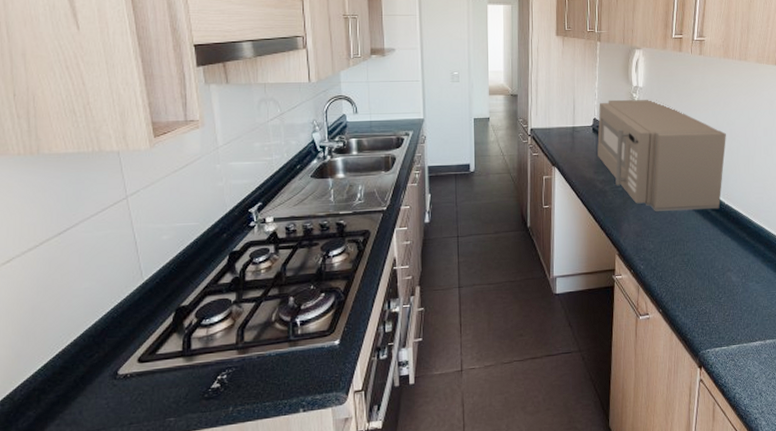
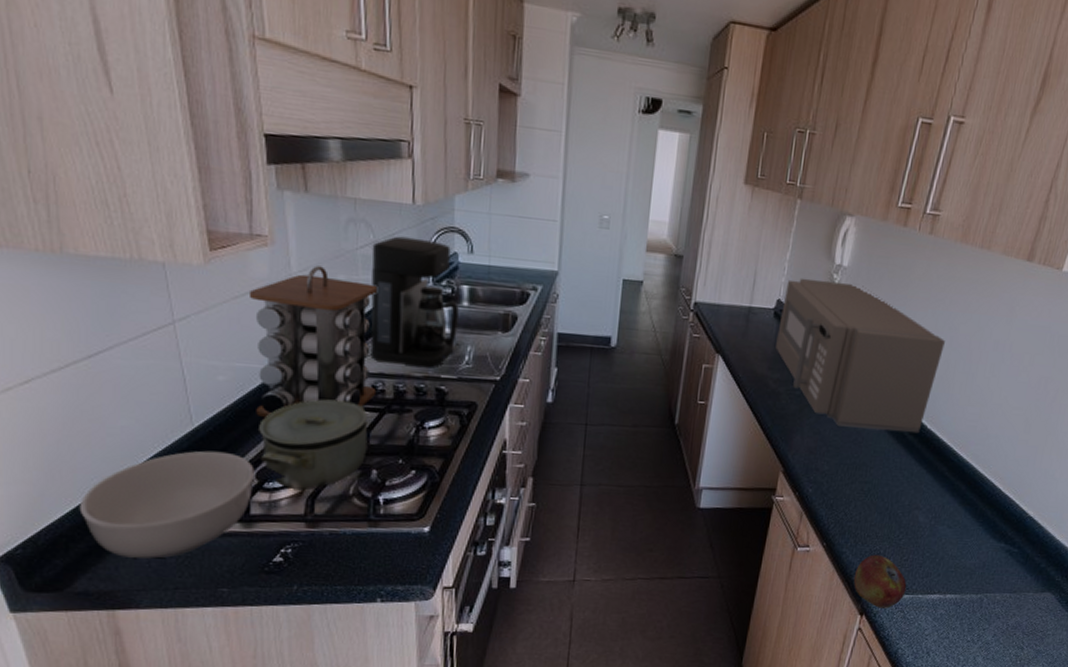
bowl: none [49,298,194,402] -> present [79,450,254,559]
spice rack: none [185,138,290,266] -> present [248,265,377,418]
saucepan: none [196,243,285,322] -> present [259,399,368,490]
coffee maker: none [279,107,350,208] -> present [370,236,459,368]
fruit: none [689,313,733,360] -> present [853,554,907,609]

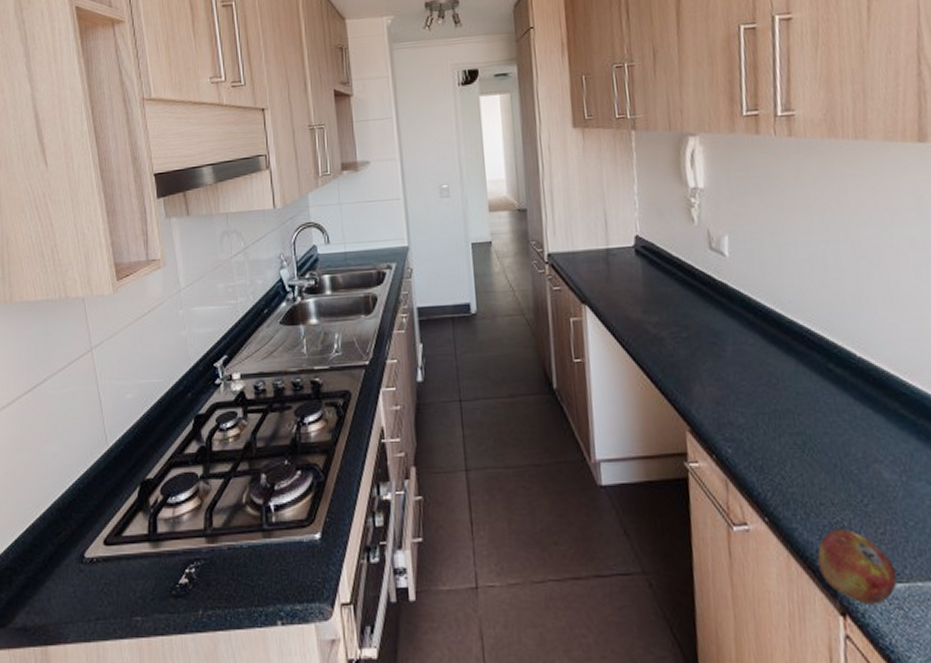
bowl: present [79,450,254,559] -> none [20,469,159,587]
spice rack: present [248,265,377,418] -> none [148,278,259,431]
saucepan: present [259,399,368,490] -> none [161,405,255,502]
coffee maker: present [370,236,459,368] -> none [243,238,324,362]
microwave: present [775,278,945,434] -> none [641,205,849,368]

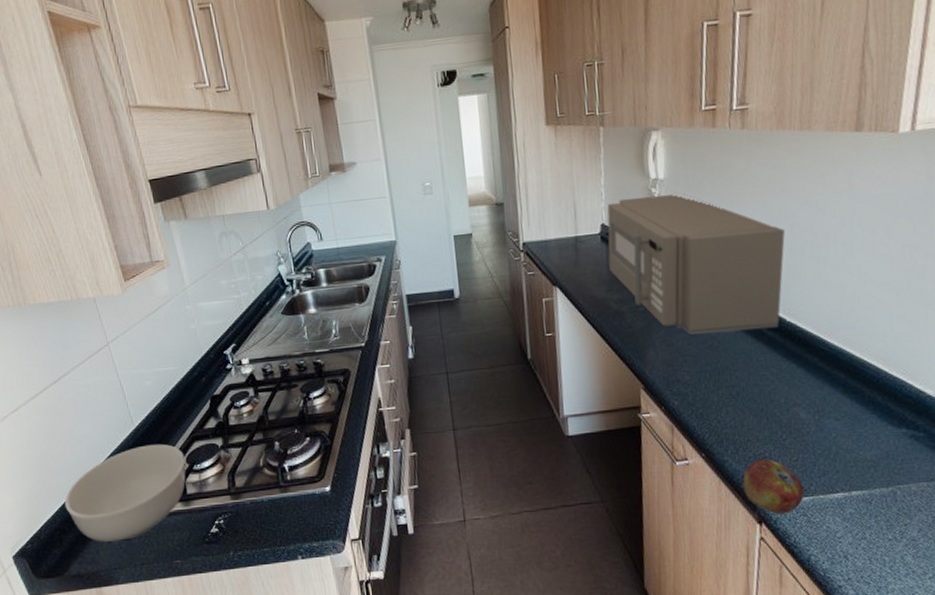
bowl: none [20,469,159,587] -> present [64,443,186,542]
microwave: none [641,205,849,368] -> present [607,193,785,334]

